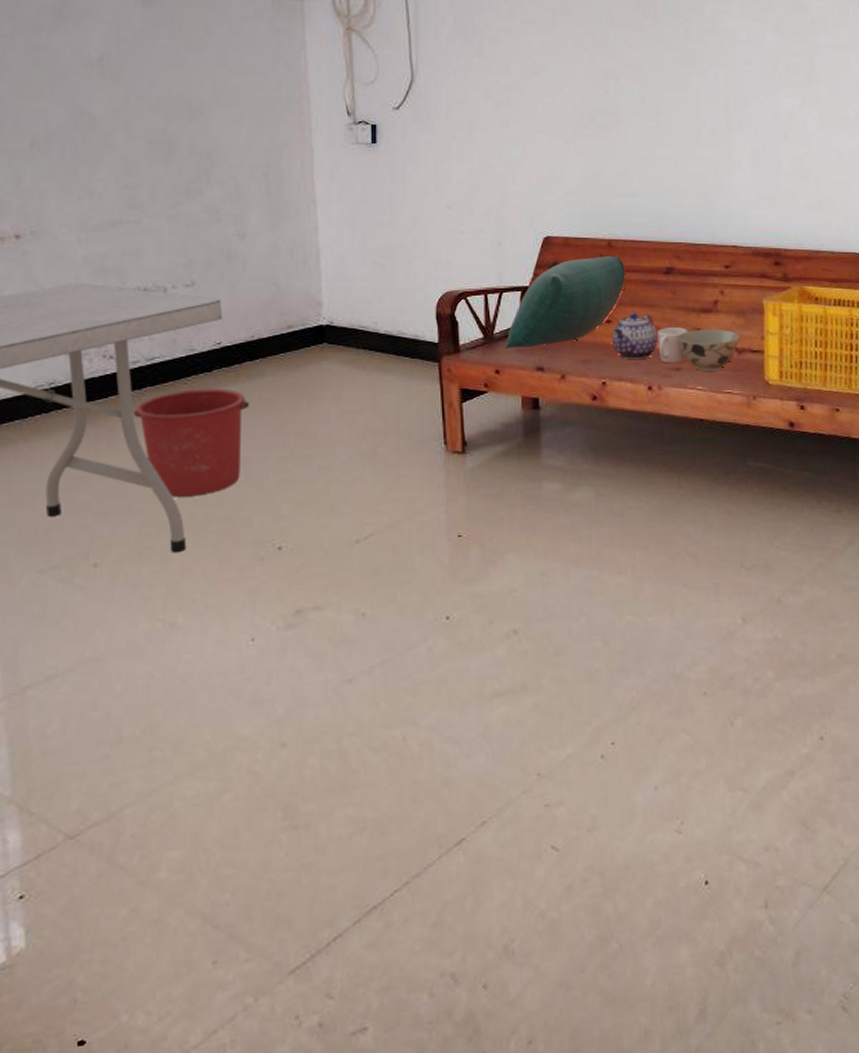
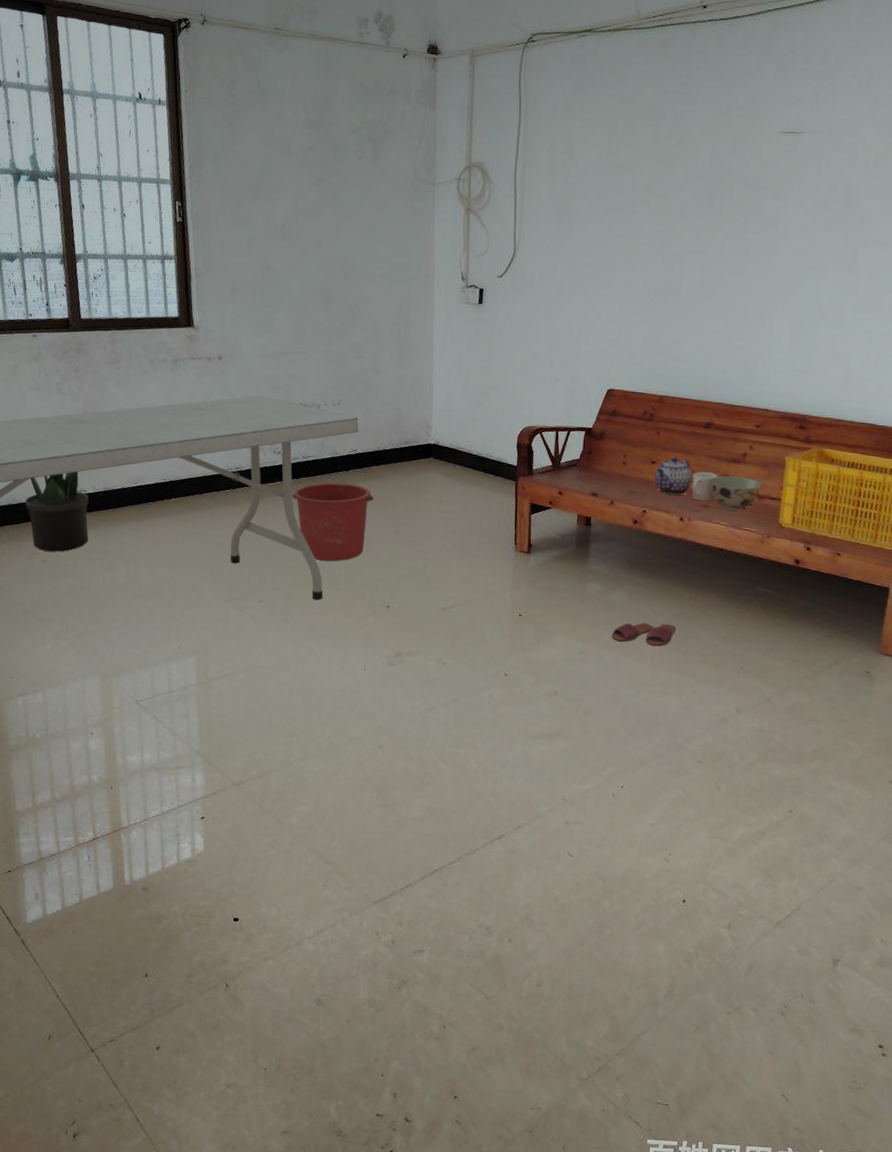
cushion: present [505,255,627,349] -> none [568,409,672,478]
slippers: none [580,521,658,553] -> present [612,622,676,646]

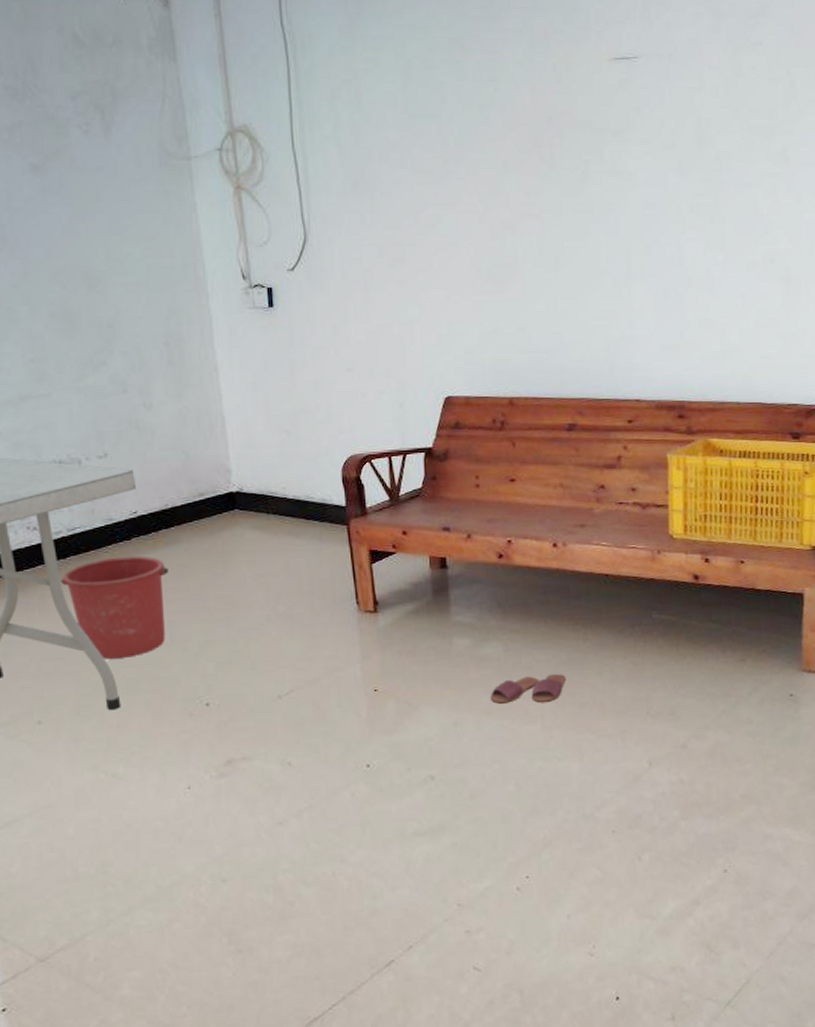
teapot: present [654,455,693,495] -> none [516,469,562,517]
mug: present [691,472,718,502] -> none [561,484,591,521]
bowl: present [708,476,762,511] -> none [581,484,644,527]

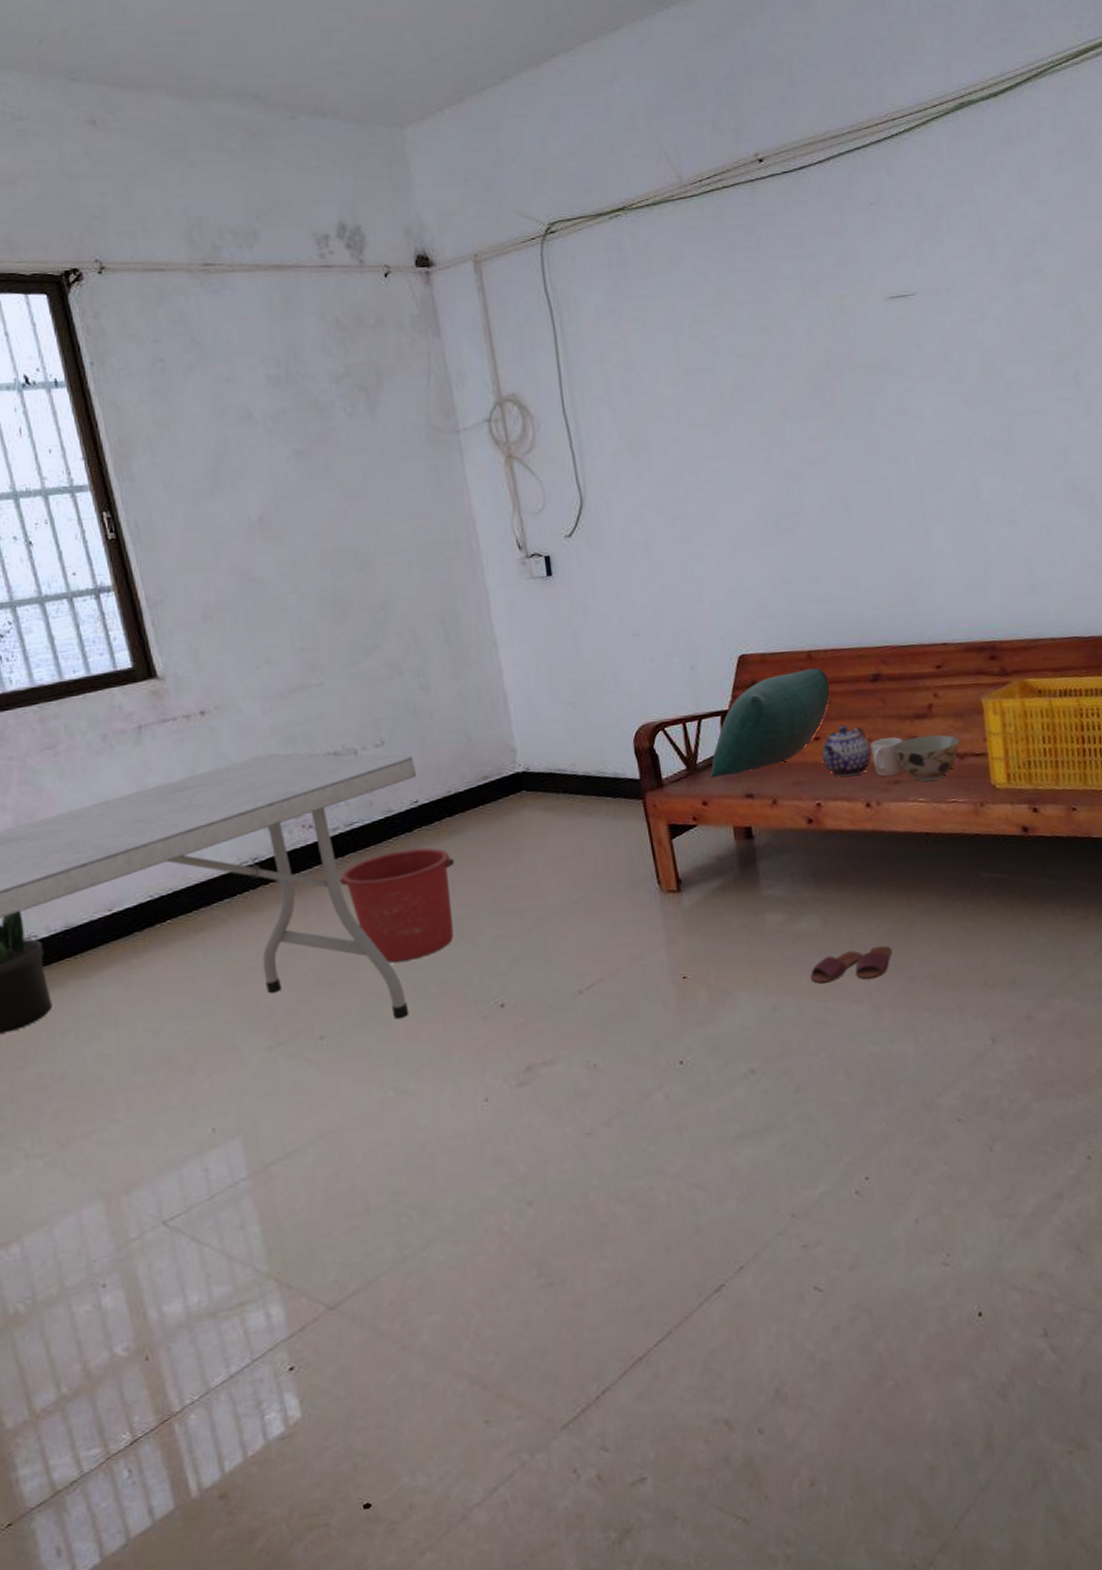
cushion: none [411,413,529,510] -> present [710,666,832,778]
teapot: none [516,469,562,517] -> present [822,724,872,777]
mug: none [561,484,591,521] -> present [870,737,905,777]
bowl: none [581,484,644,527] -> present [892,734,960,782]

